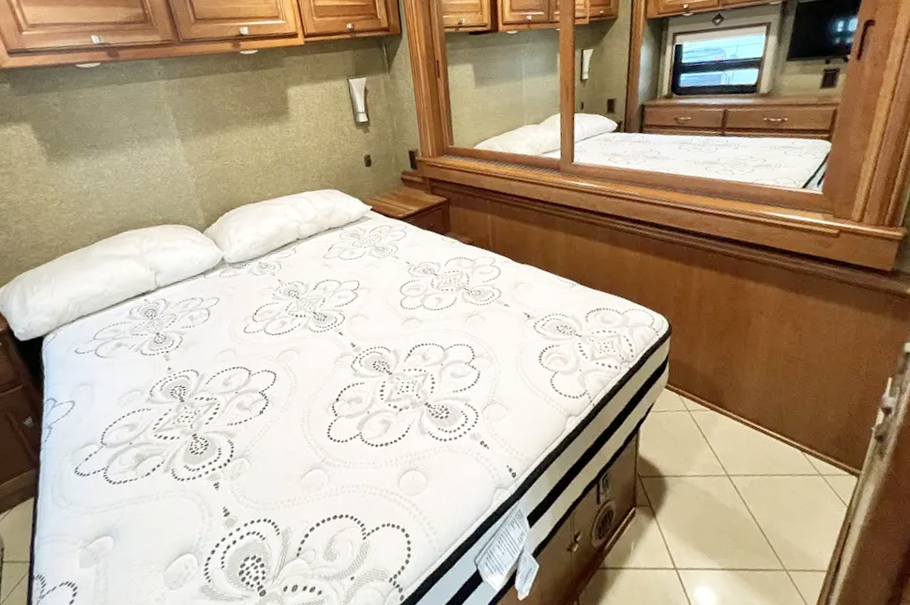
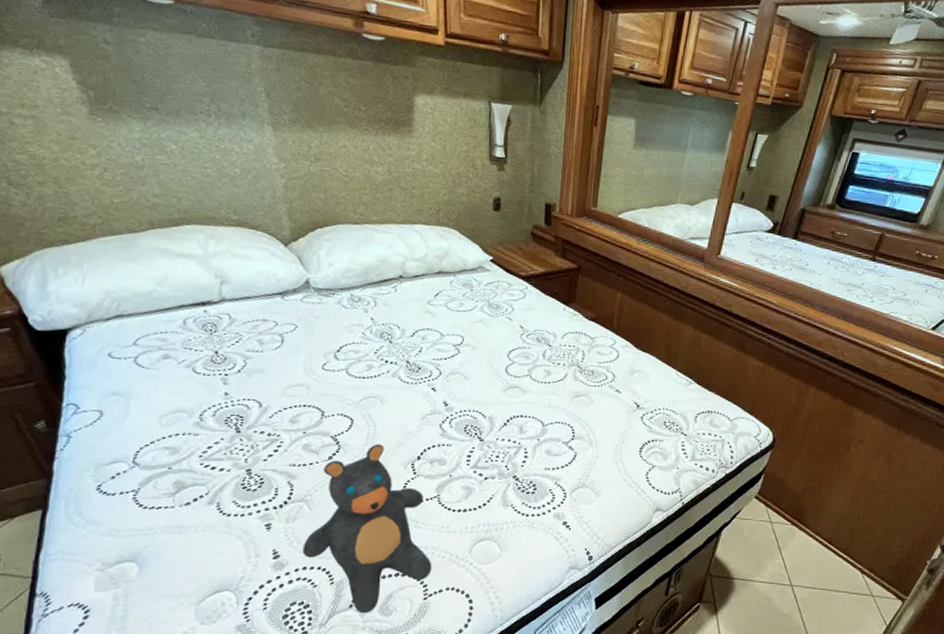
stuffed animal: none [248,392,366,561] -> present [302,444,432,614]

